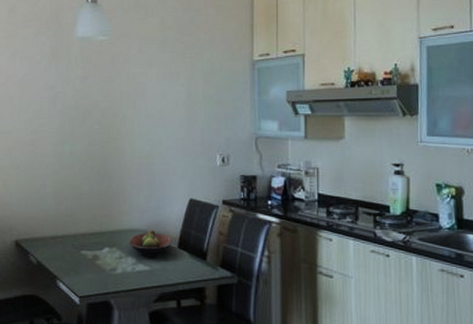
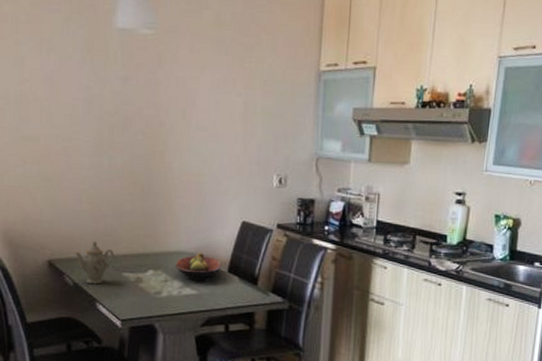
teapot: none [39,220,74,263] -> present [75,240,115,285]

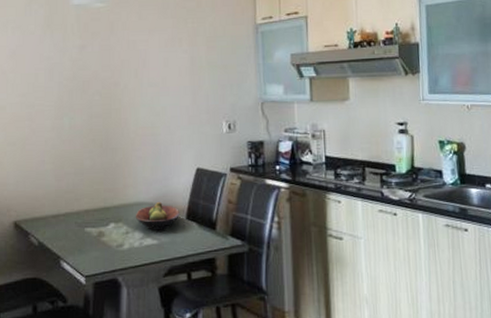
teapot: present [75,240,115,285] -> none [39,198,77,242]

